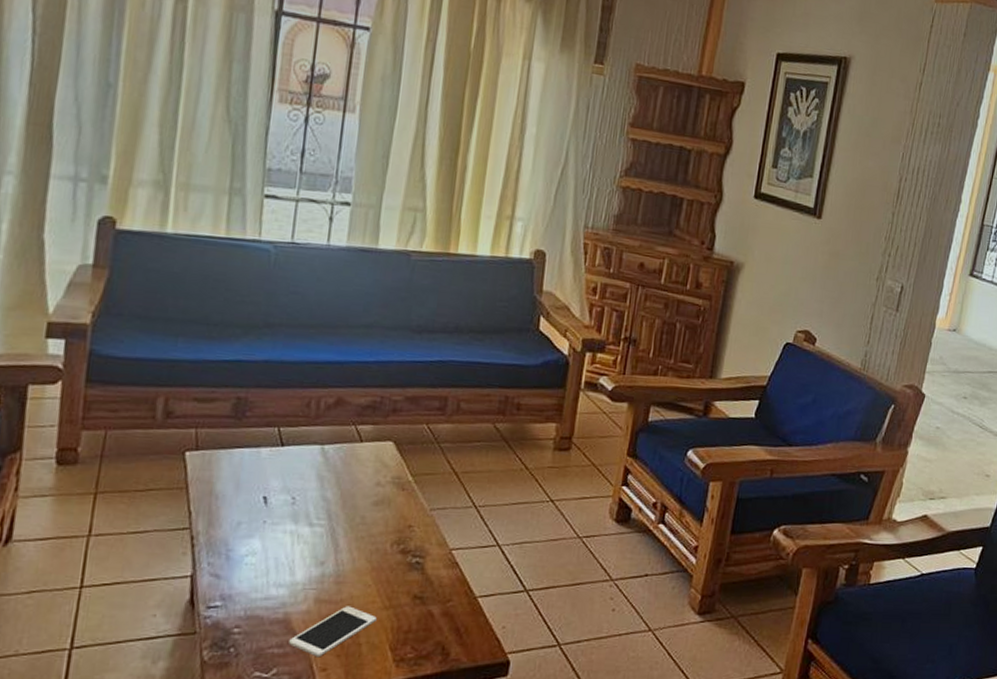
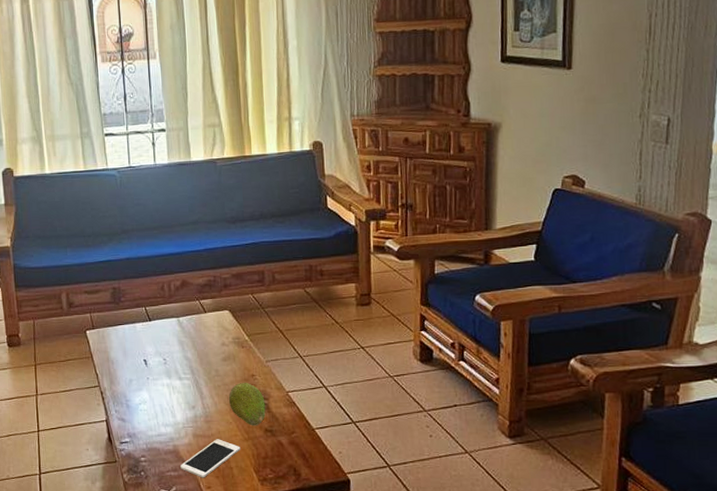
fruit: none [371,534,421,591] -> present [228,382,266,426]

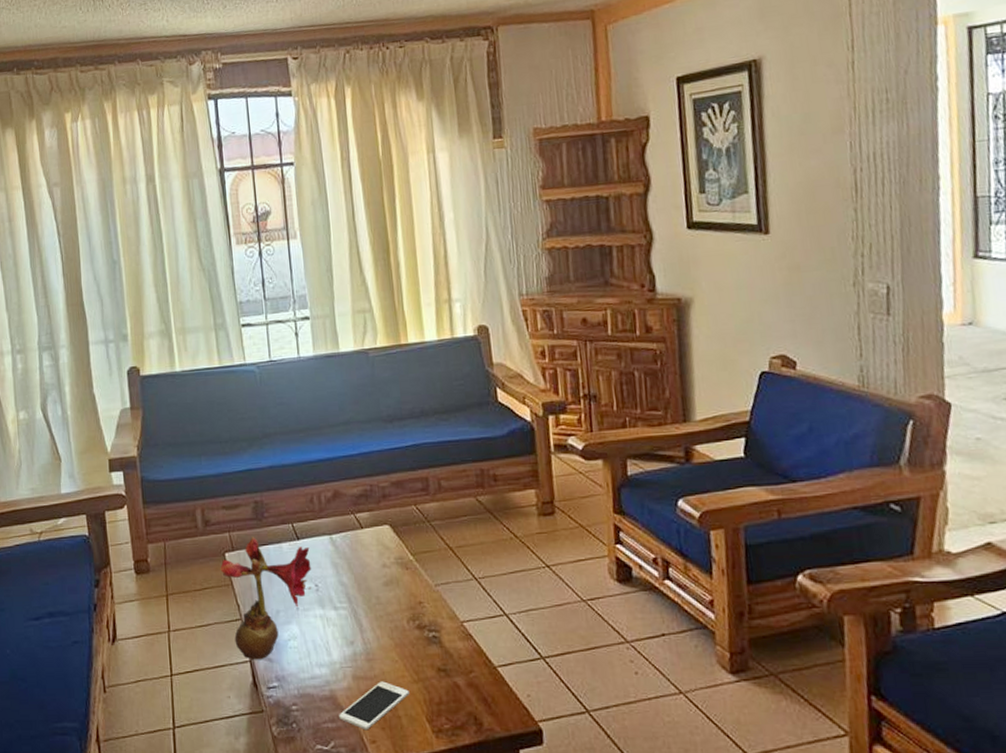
flower: none [81,318,161,420] -> present [219,537,312,660]
fruit: present [228,382,266,426] -> none [392,611,438,665]

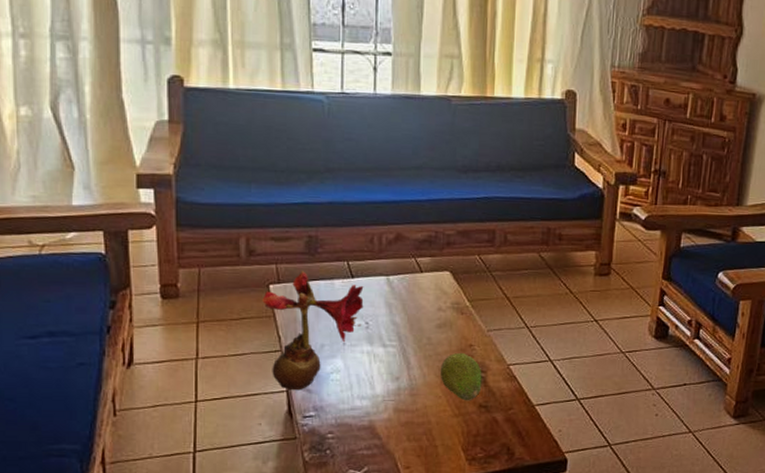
cell phone: present [339,681,409,730] -> none [376,414,449,457]
fruit: none [392,611,438,665] -> present [440,352,482,401]

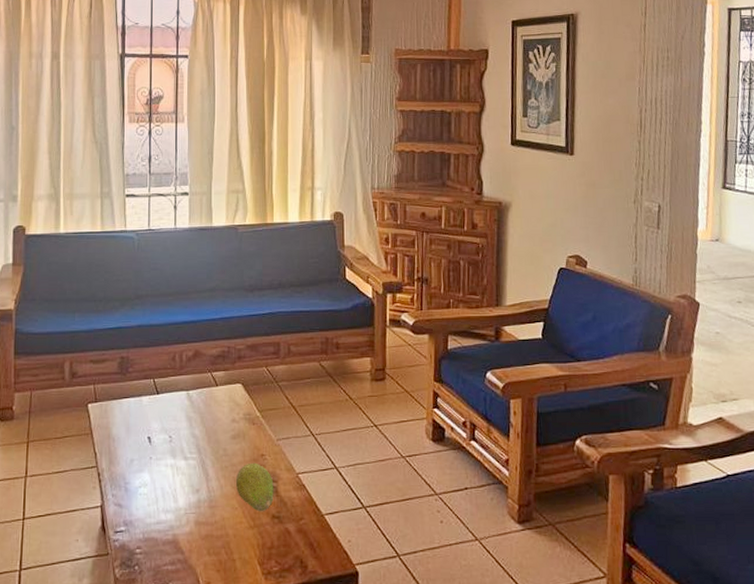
flower: present [261,271,364,391] -> none [81,390,168,506]

